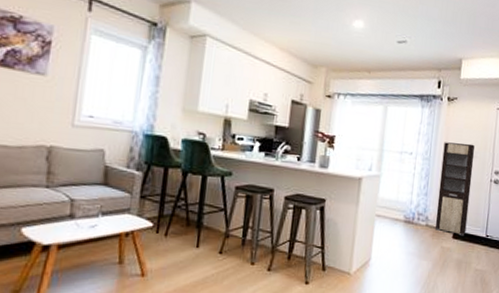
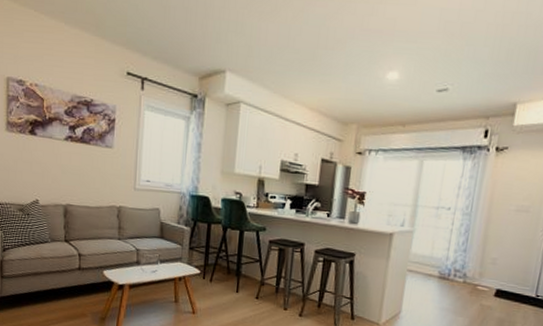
cabinet: present [435,142,475,236] -> none [473,196,527,295]

